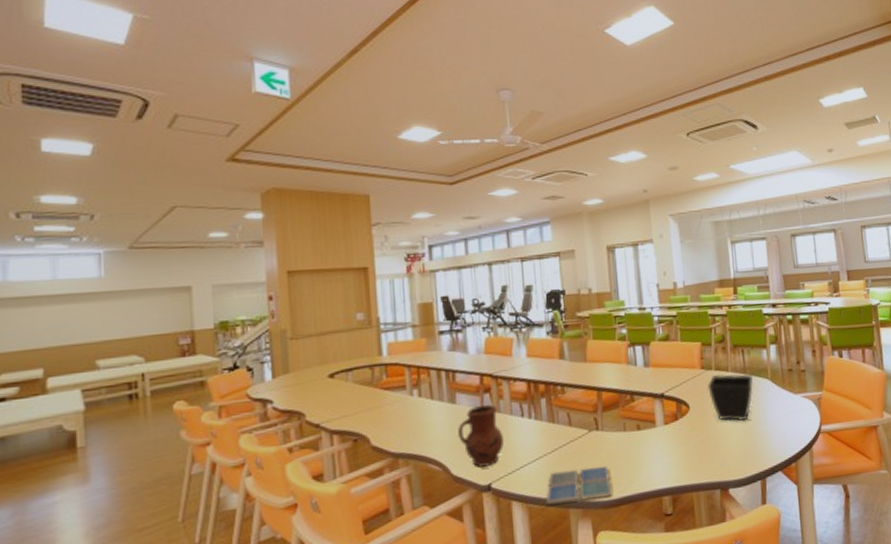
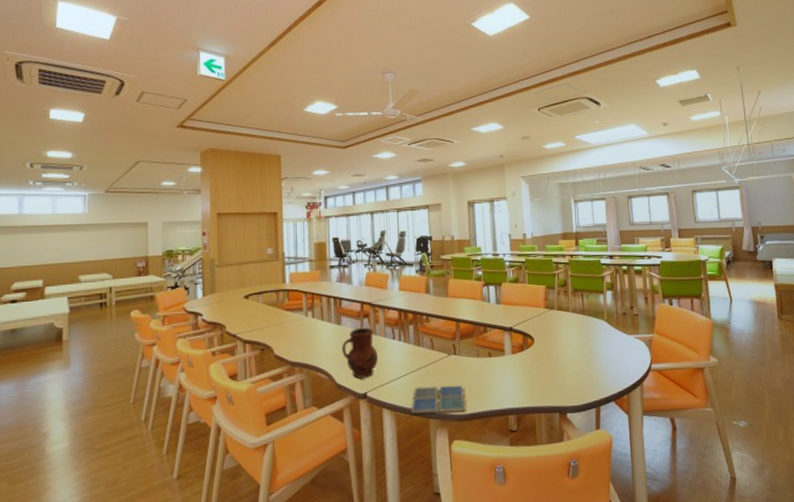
flower pot: present [708,373,754,422] -> none [550,313,591,356]

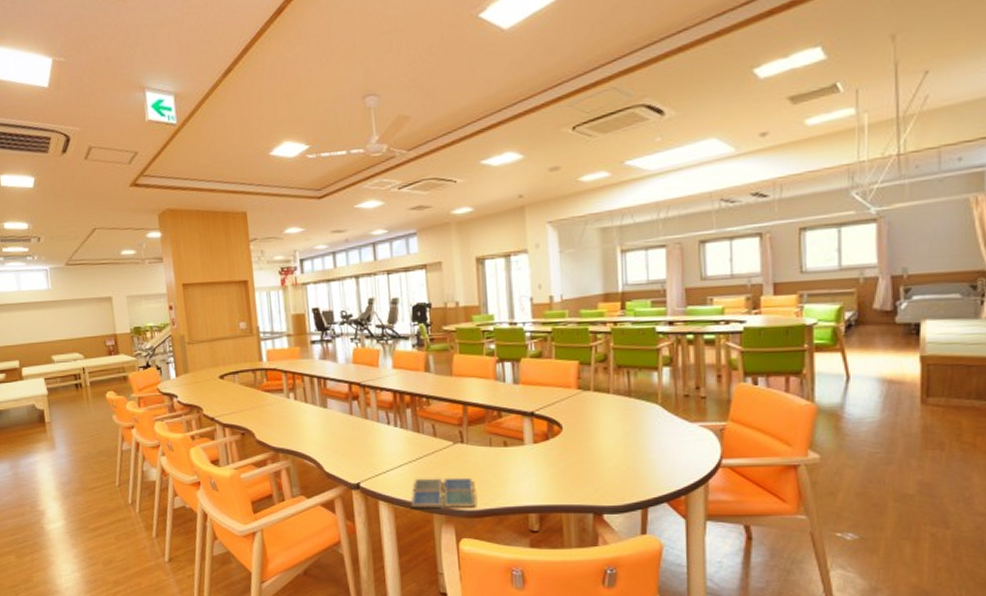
pitcher: present [342,328,378,378] -> none [329,411,371,467]

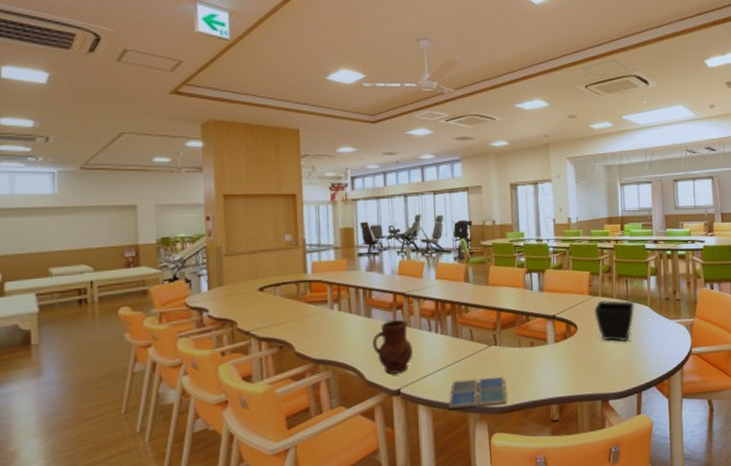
pitcher: none [329,411,371,467] -> present [373,320,413,374]
flower pot: none [584,395,639,447] -> present [594,300,634,342]

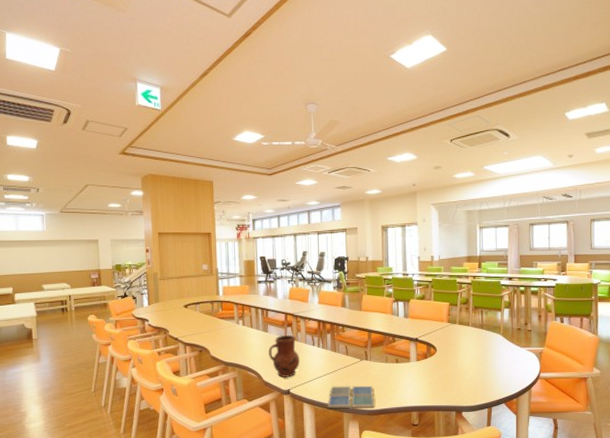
flower pot: present [594,300,634,342] -> none [452,327,488,364]

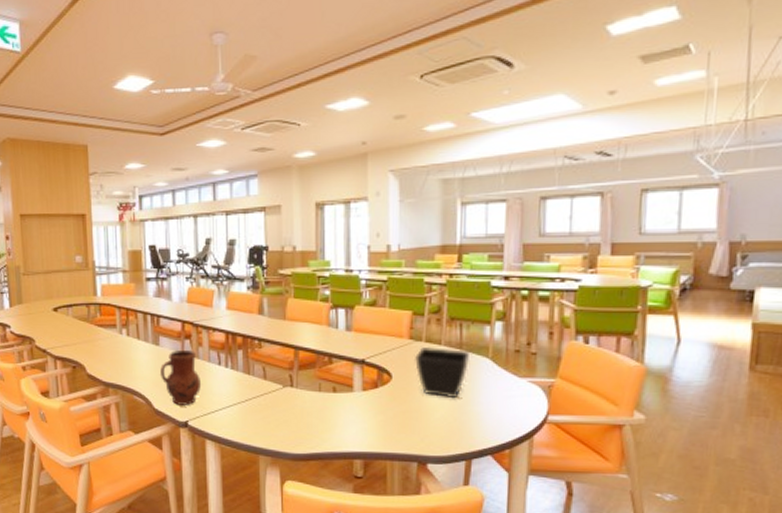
drink coaster: present [327,385,375,409] -> none [237,419,302,451]
flower pot: none [452,327,488,364] -> present [415,346,469,399]

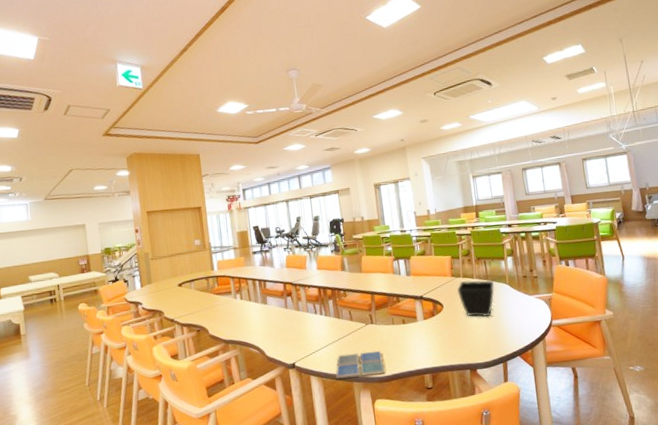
pitcher: present [160,350,201,405] -> none [269,305,303,351]
drink coaster: none [237,419,302,451] -> present [335,350,385,379]

